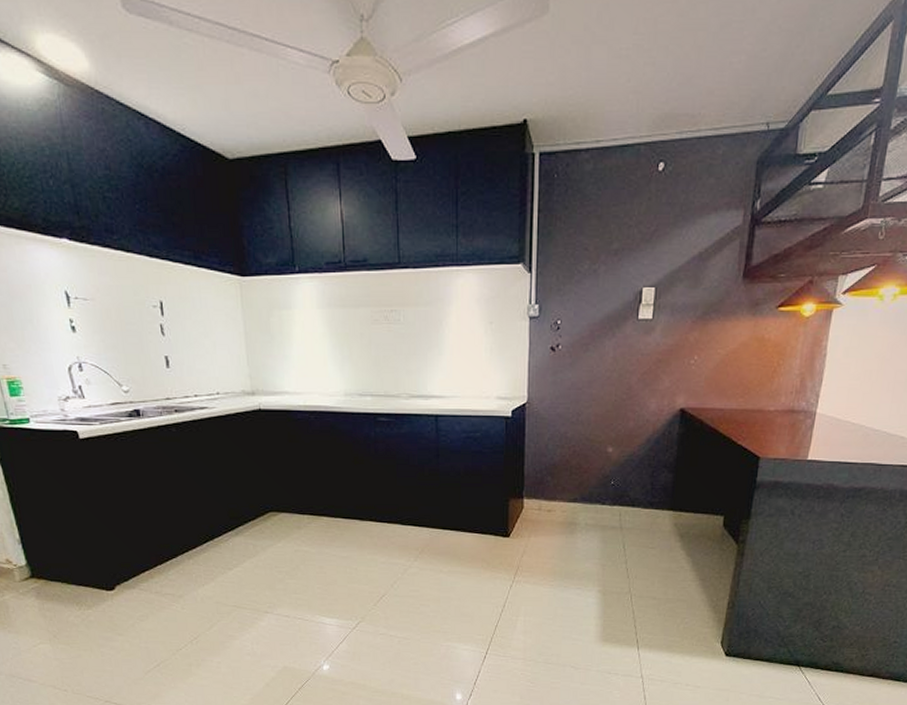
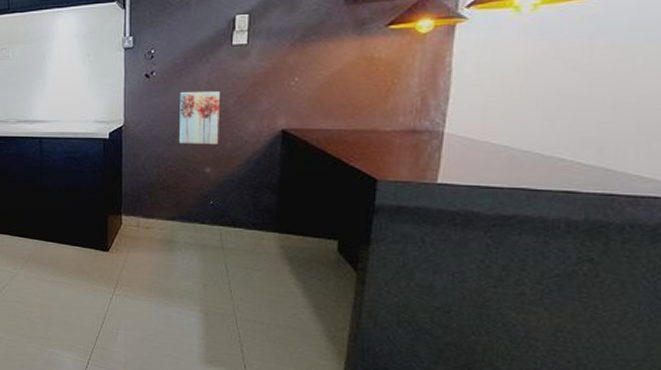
wall art: none [583,368,624,423] -> present [179,92,220,145]

